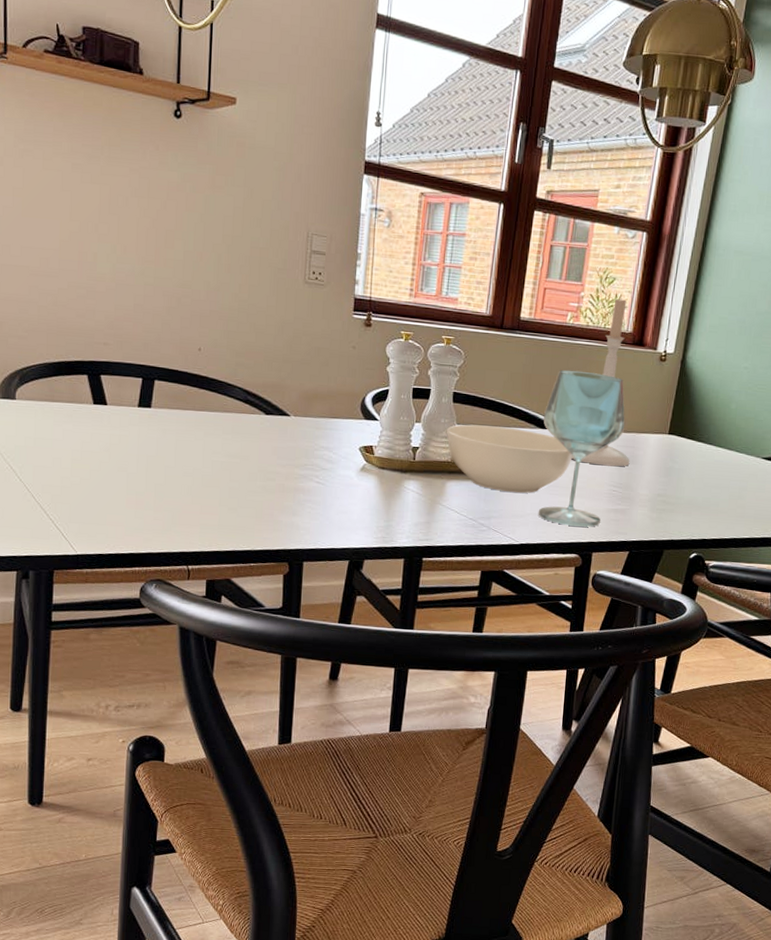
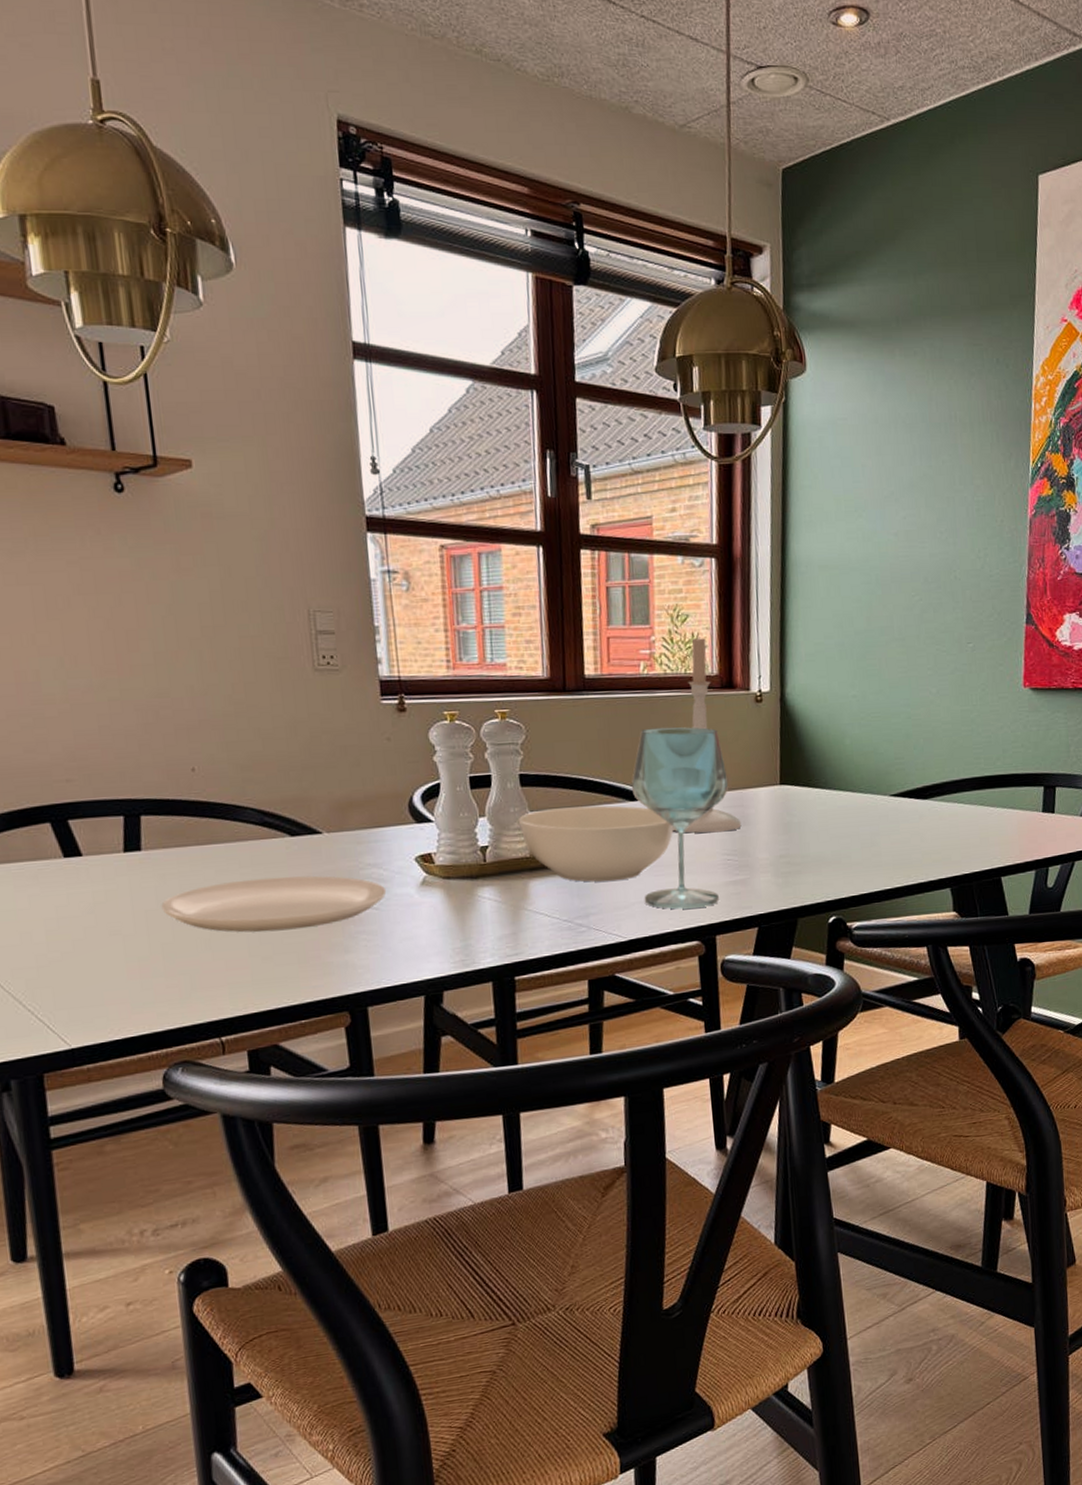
plate: none [159,443,333,490] -> present [161,875,387,933]

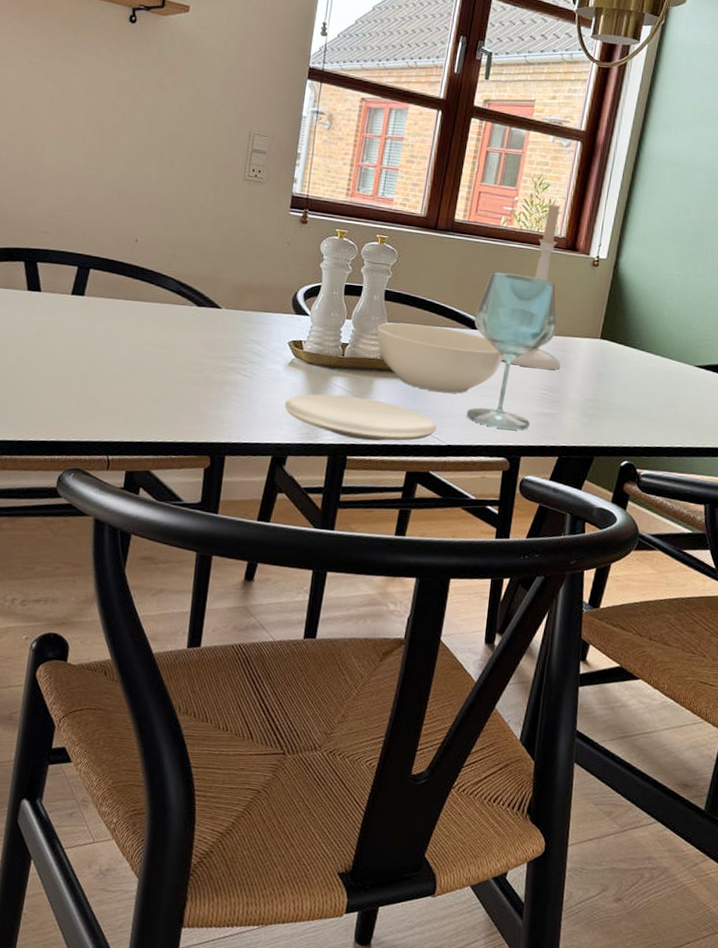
plate: present [161,875,387,933] -> none [88,333,261,382]
plate: none [426,905,614,956] -> present [284,394,437,441]

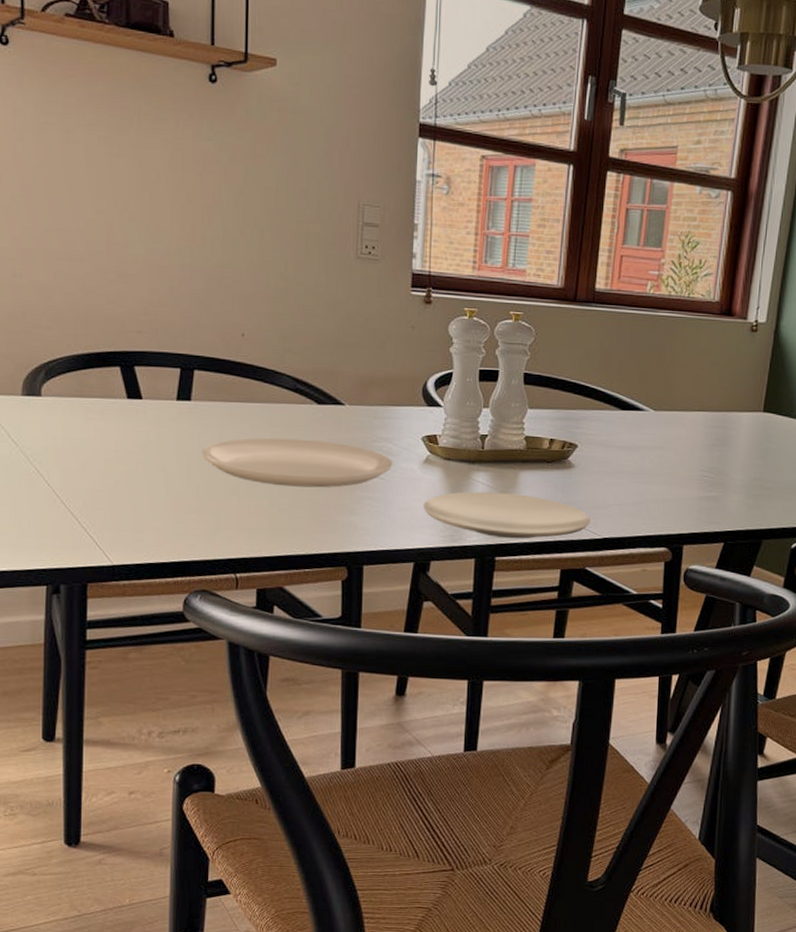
plate: none [88,333,261,382] -> present [201,437,393,488]
bowl: present [376,322,503,394] -> none [517,408,658,482]
wine glass: present [466,271,557,430] -> none [621,344,715,517]
candlestick: present [502,202,561,370] -> none [657,263,722,450]

